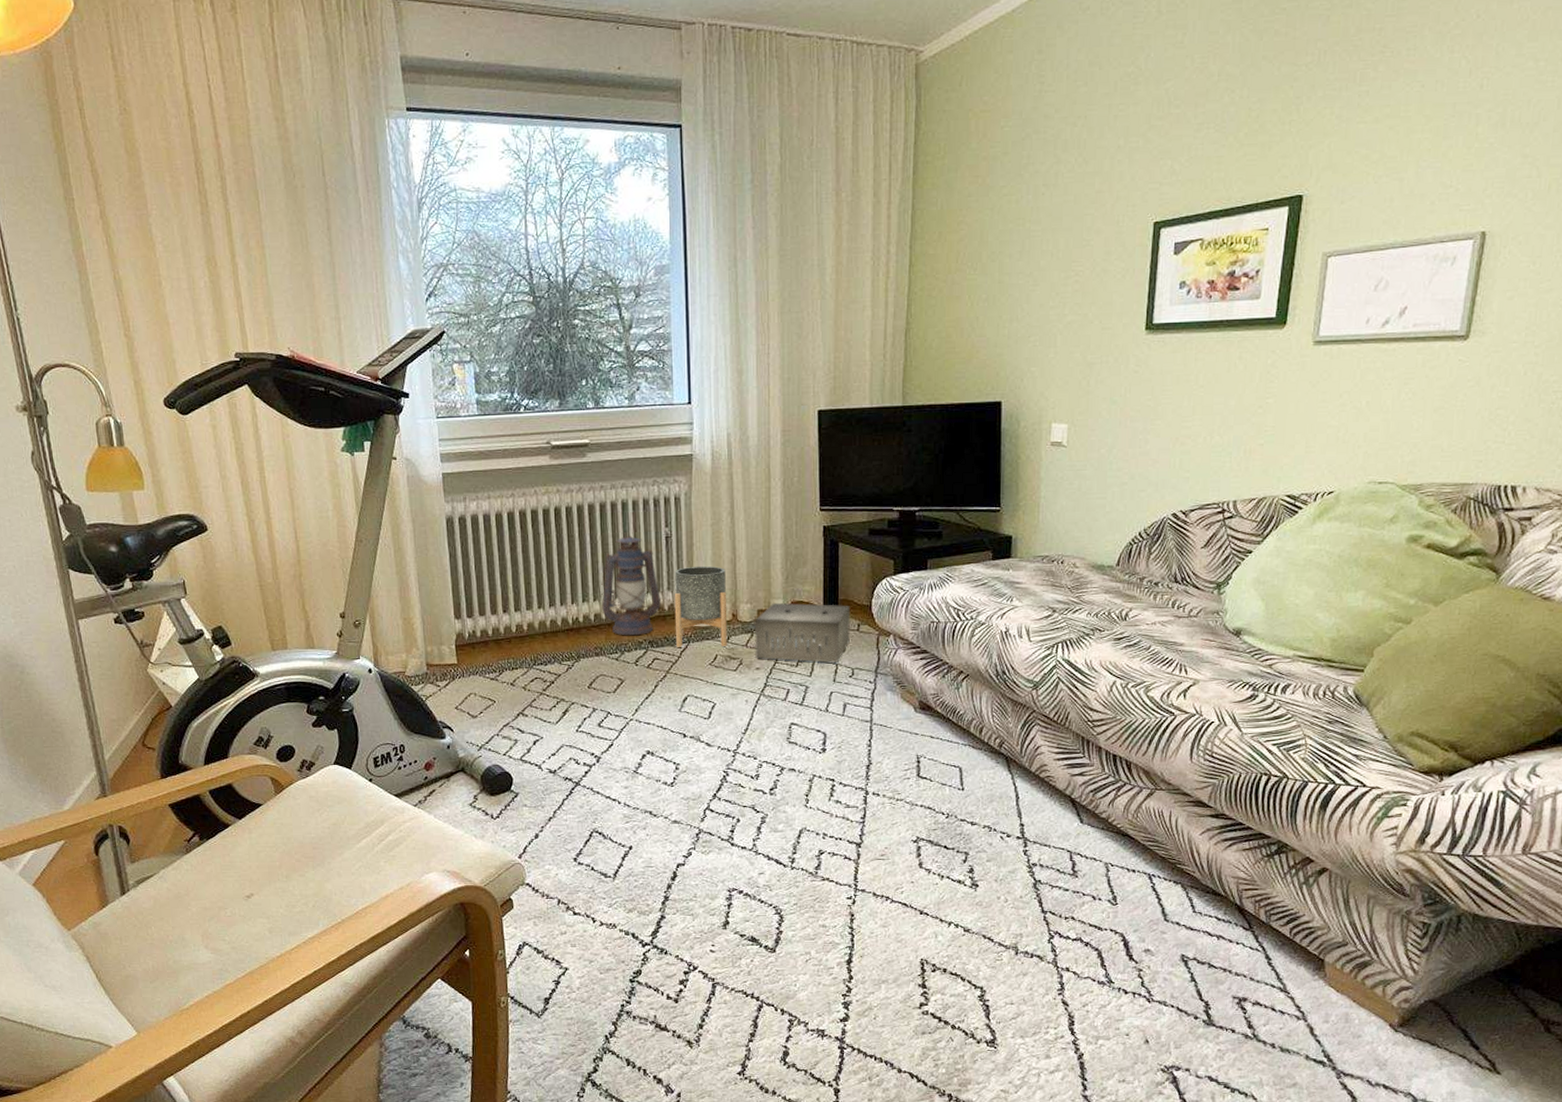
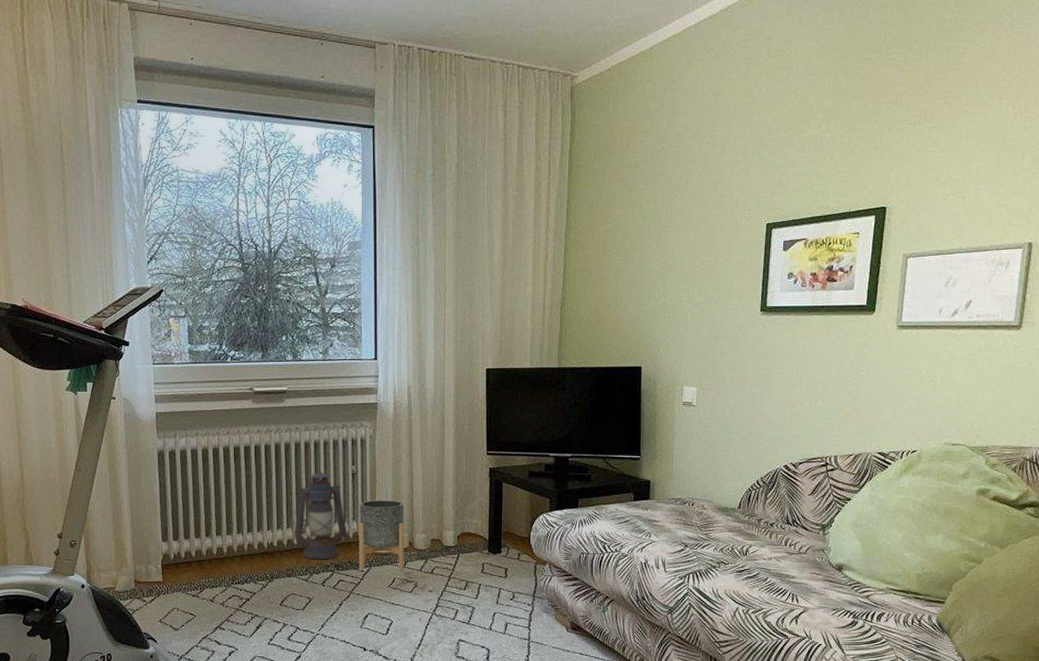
speaker: present [755,602,851,663] -> none [428,533,512,587]

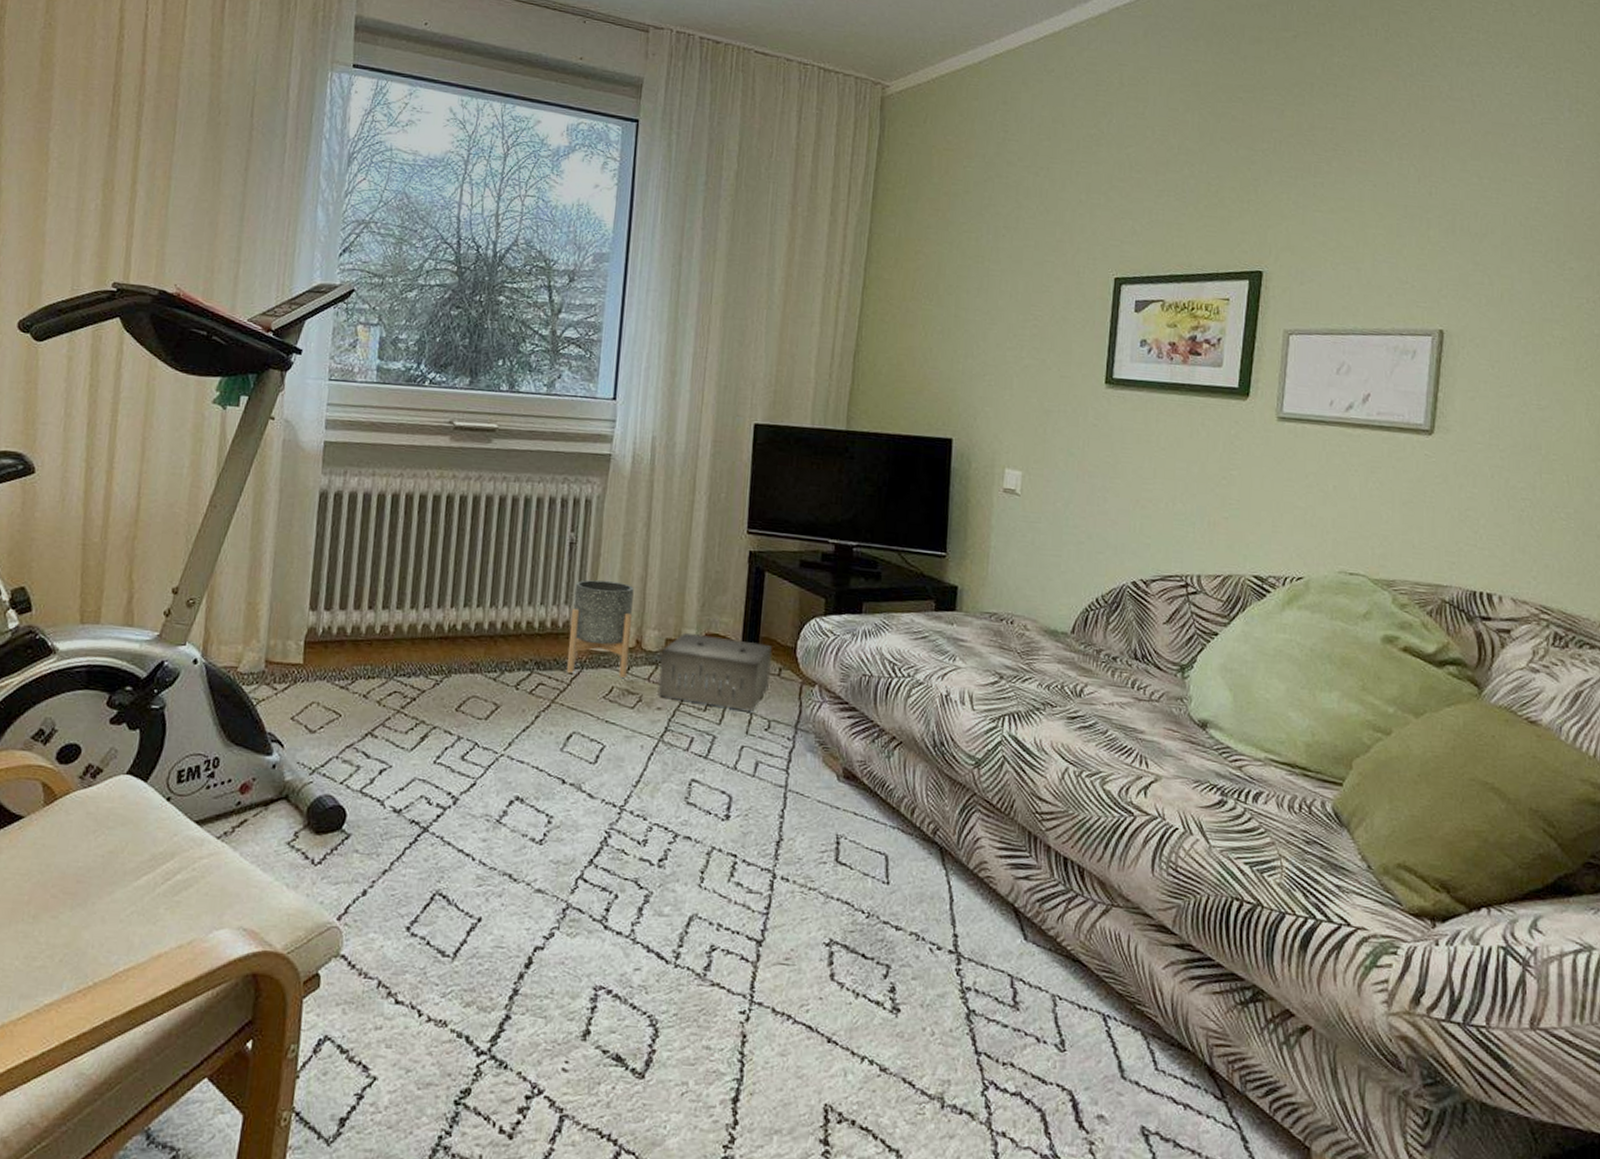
lantern: present [293,472,346,560] -> none [485,536,556,653]
speaker: none [428,533,512,587] -> present [657,632,772,711]

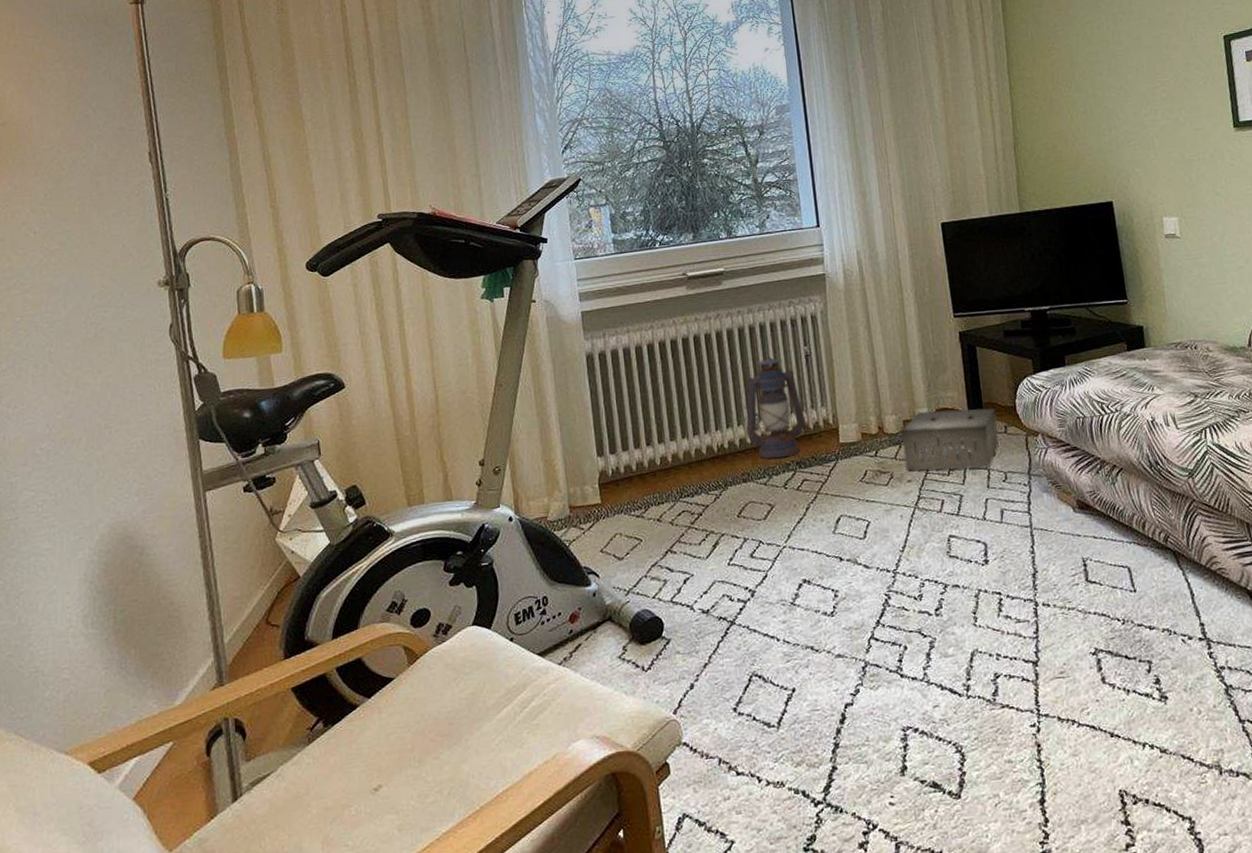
lantern: none [485,536,556,653] -> present [744,357,806,459]
planter: present [567,580,634,678] -> none [817,380,877,466]

